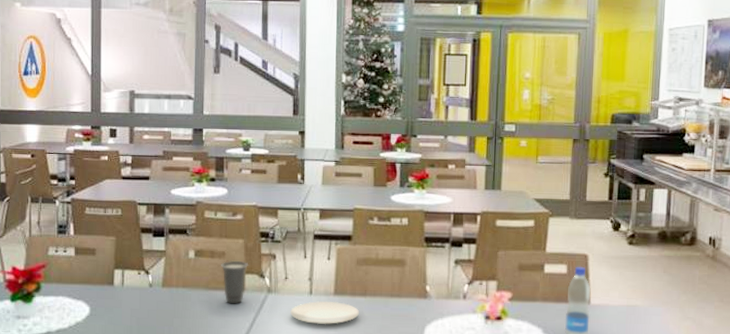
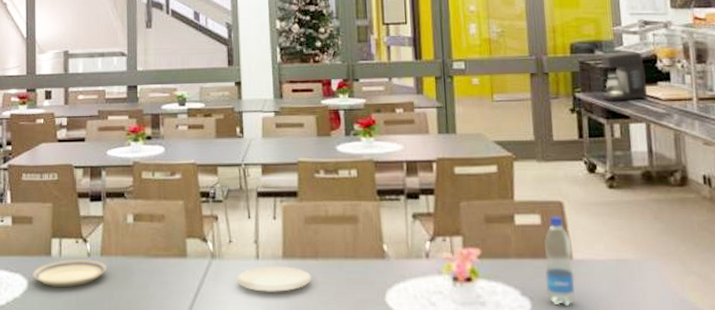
plate: none [95,288,167,315] -> present [33,258,106,288]
cup: present [221,260,249,304] -> none [161,224,190,273]
coffee maker: none [633,123,674,170] -> present [599,50,648,102]

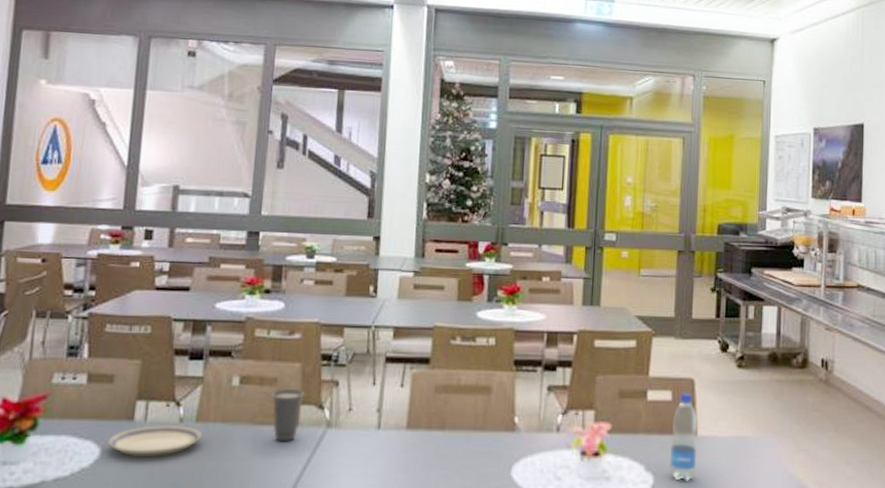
cup: none [161,224,190,273] -> present [271,388,306,442]
plate: present [237,266,311,292] -> none [353,437,435,465]
coffee maker: present [599,50,648,102] -> none [741,235,783,285]

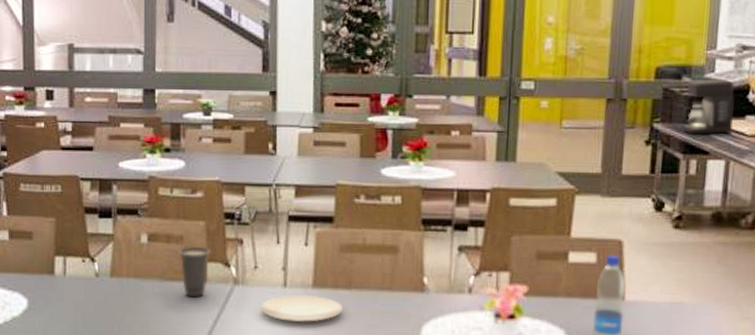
plate: present [108,424,202,458] -> none [33,278,117,309]
plate: none [353,437,435,465] -> present [261,295,342,322]
coffee maker: none [741,235,783,285] -> present [682,78,735,136]

